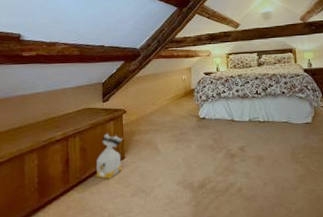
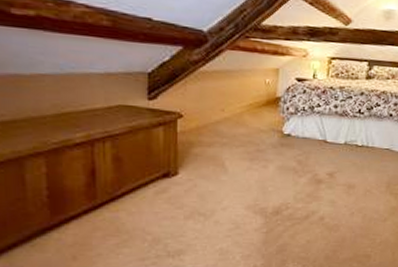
bag: present [96,133,123,179] -> none [136,141,177,198]

